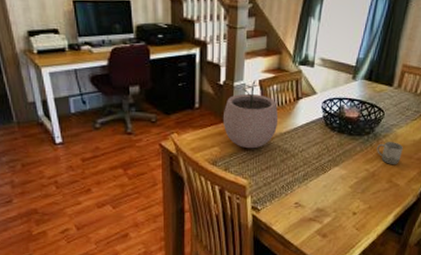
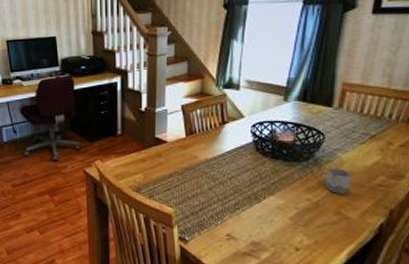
plant pot: present [222,80,279,149] -> none [145,105,204,176]

